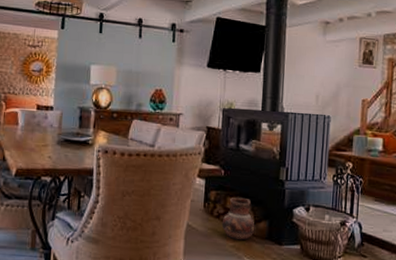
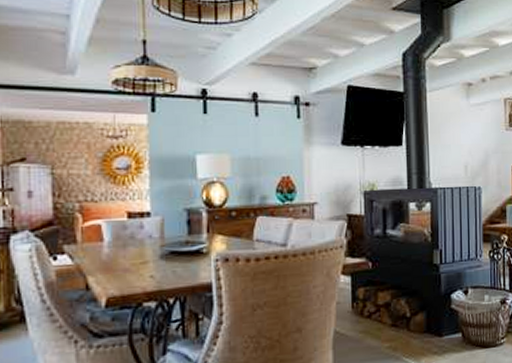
ceramic pot: present [221,197,255,241] -> none [374,290,412,340]

